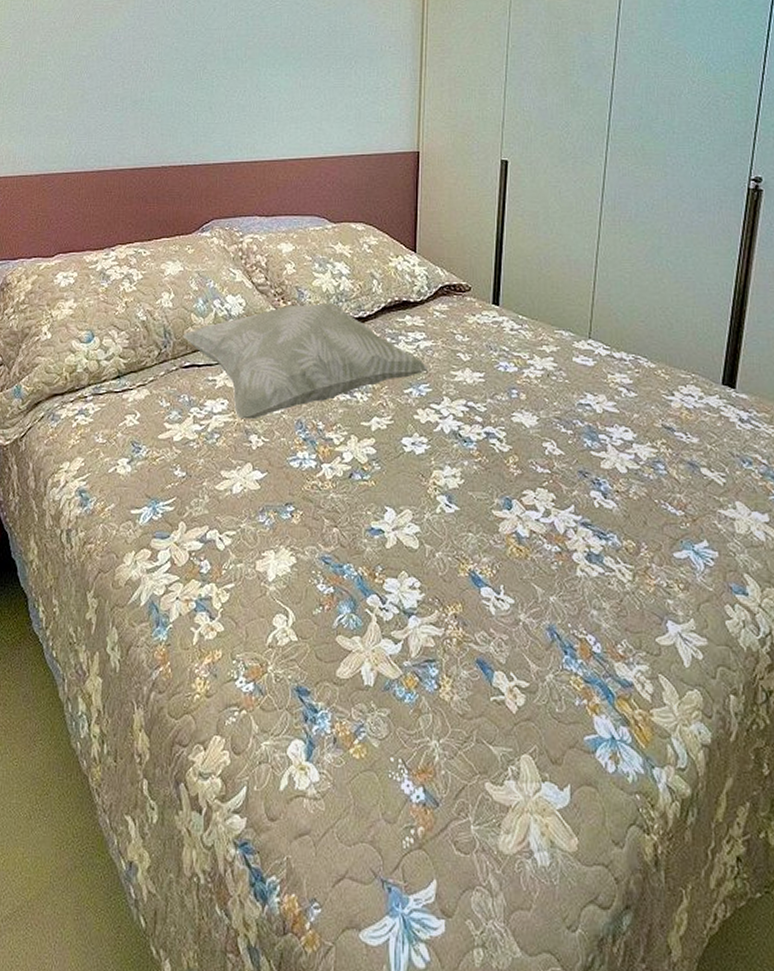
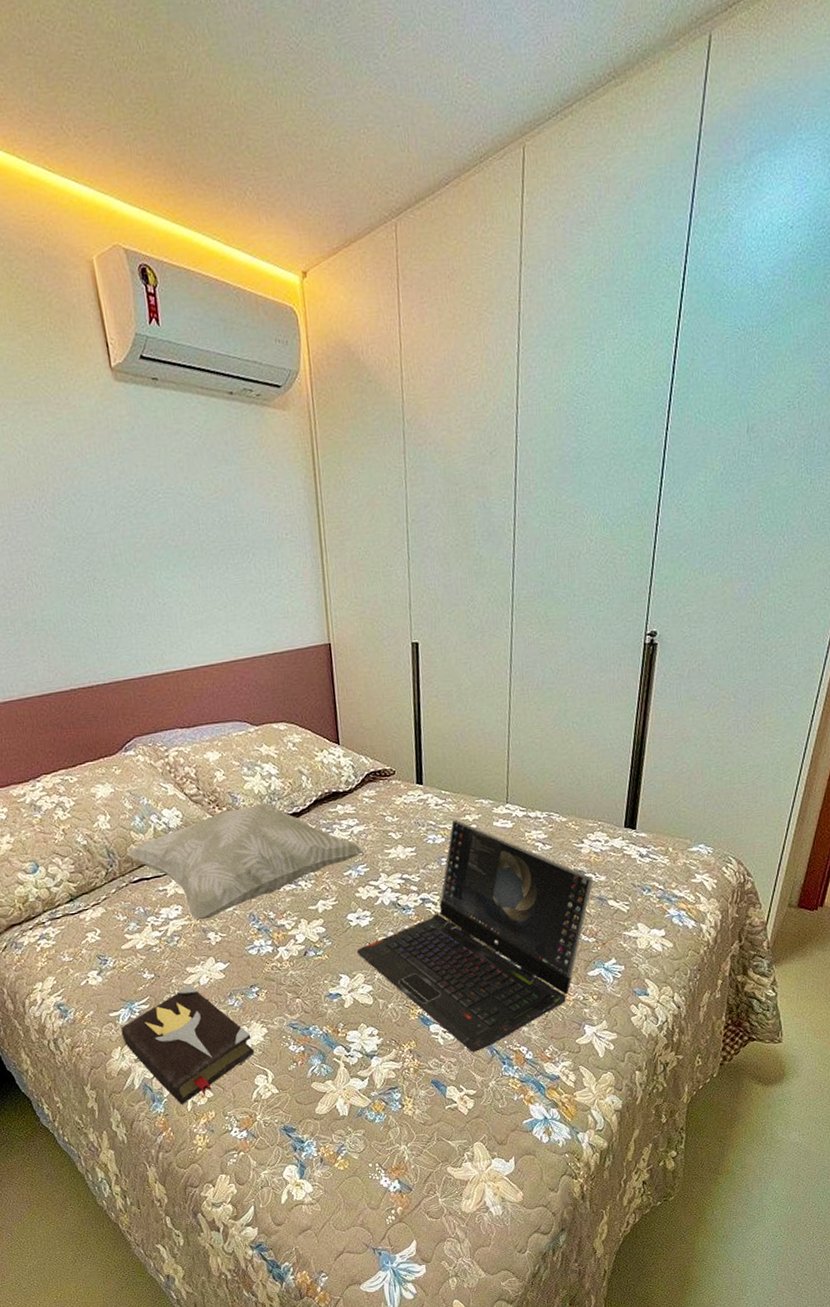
hardback book: none [139,491,278,635] -> present [120,985,255,1104]
laptop computer: none [407,348,684,632] -> present [356,819,593,1052]

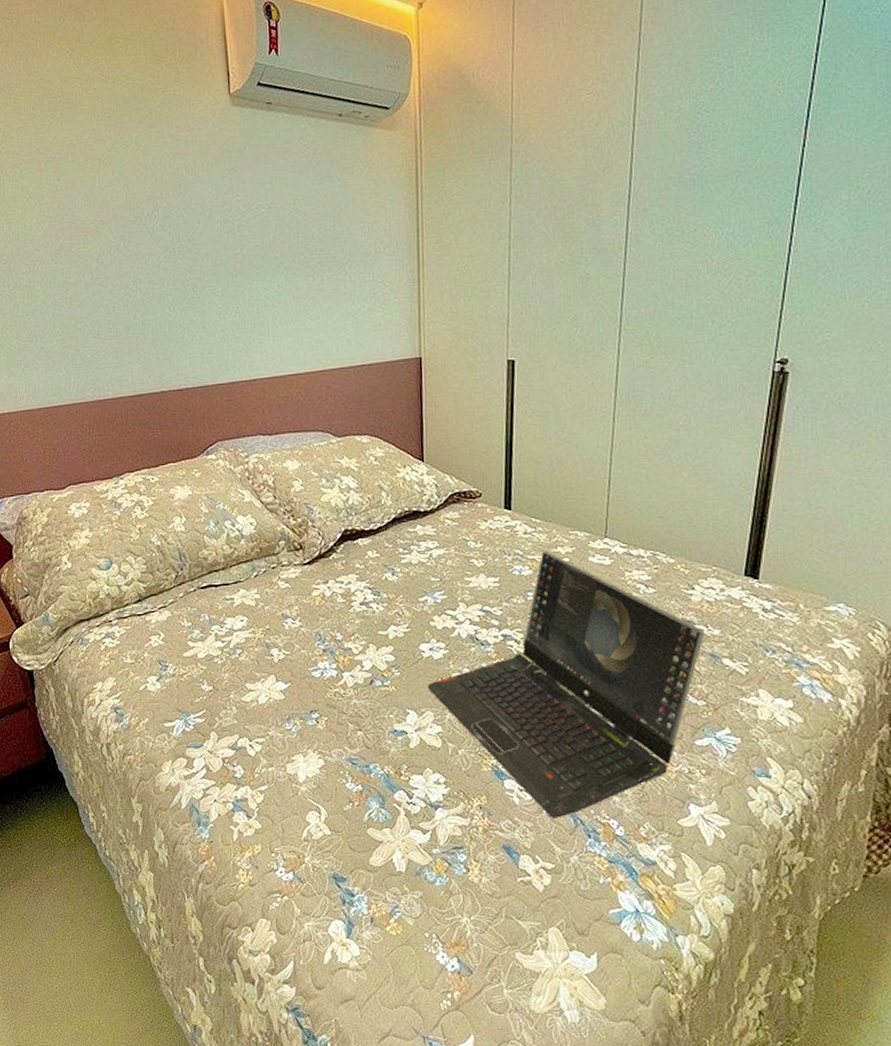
hardback book: present [120,985,255,1104] -> none [174,702,309,832]
decorative pillow: present [126,803,365,921] -> none [197,518,443,635]

